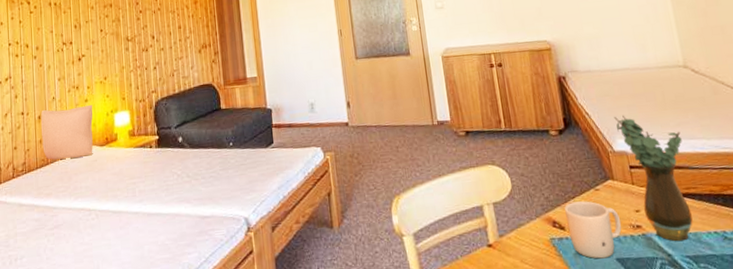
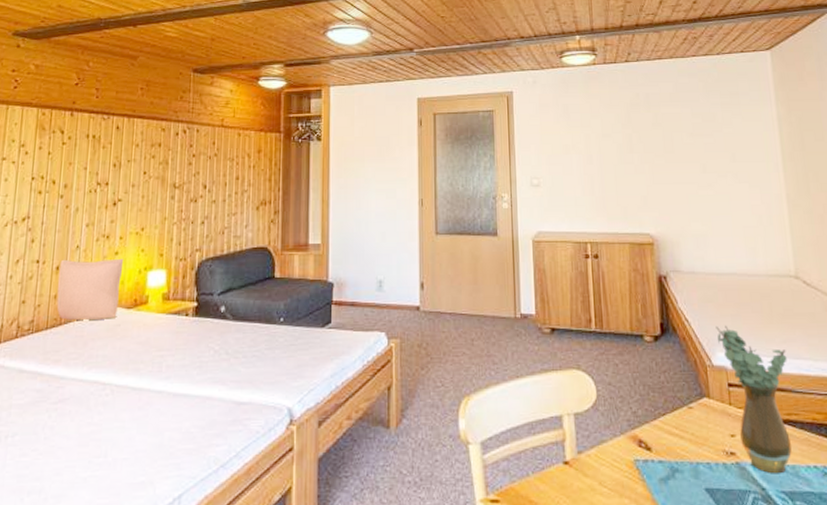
mug: present [565,201,622,259] -> none [653,419,714,488]

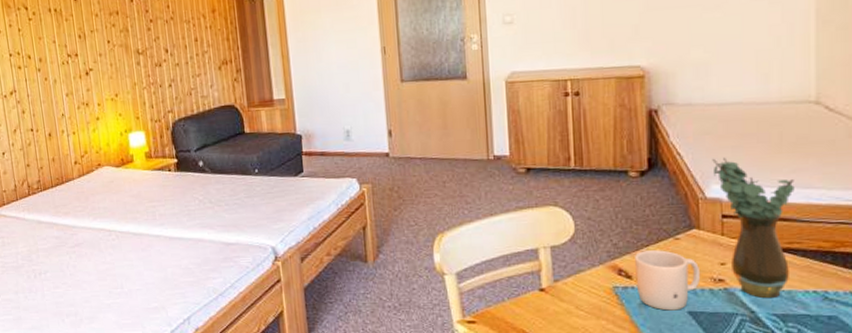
pillow: present [56,258,124,321] -> none [51,123,109,179]
mug: none [653,419,714,488] -> present [635,250,701,311]

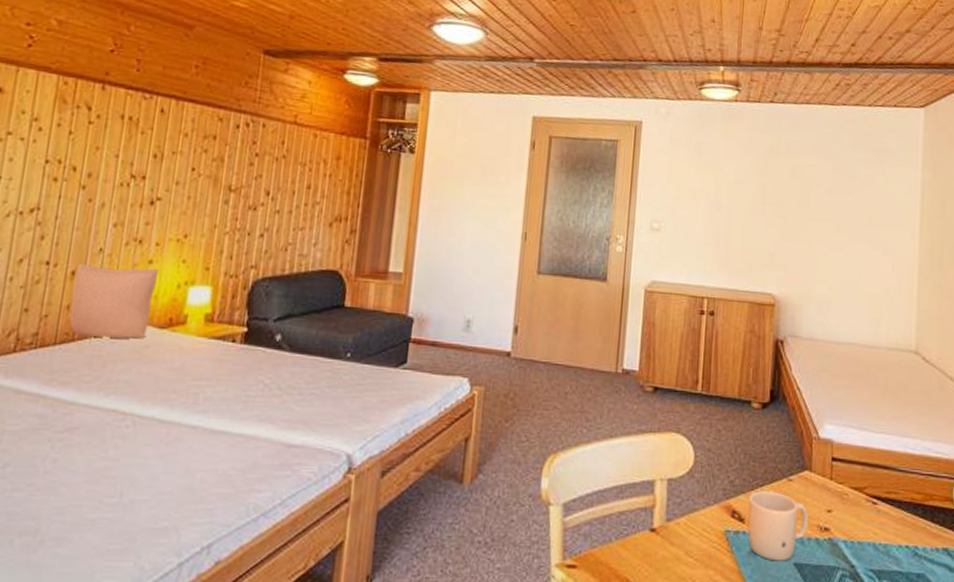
pillow: none [51,123,109,179] -> present [69,263,160,340]
vase: present [712,157,795,299] -> none [827,397,895,552]

